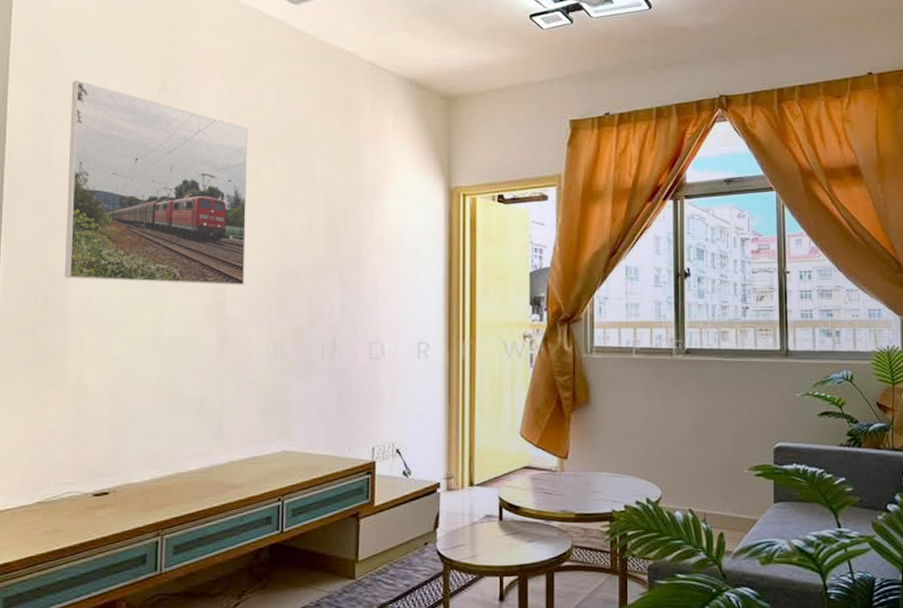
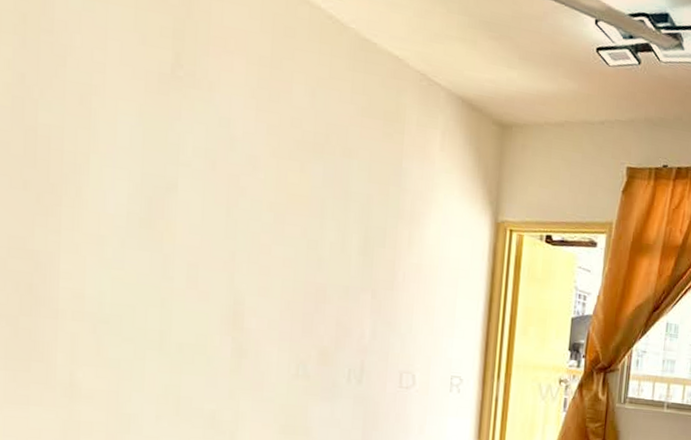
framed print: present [65,80,248,286] -> none [53,37,277,297]

